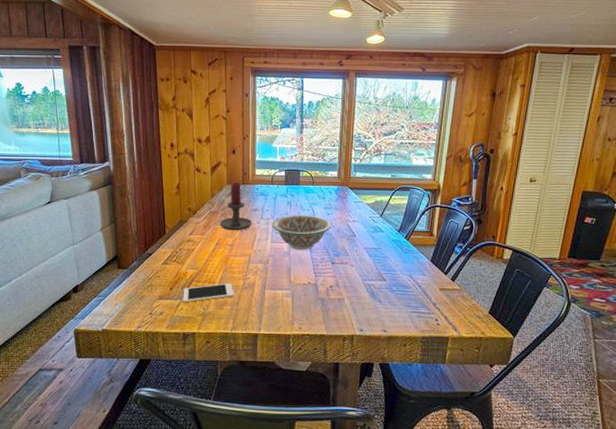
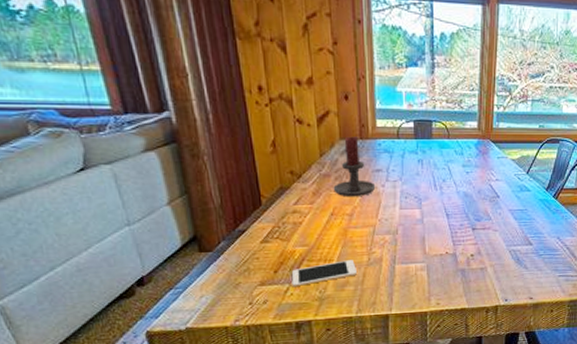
decorative bowl: present [272,215,332,250] -> none [400,174,472,216]

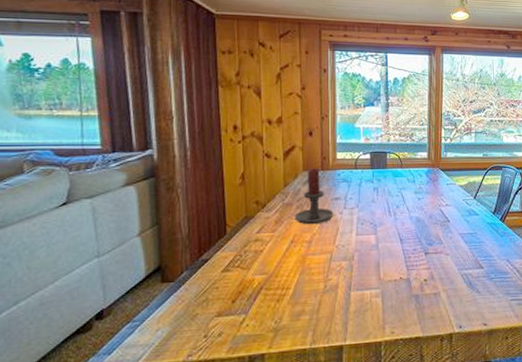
cell phone: present [291,260,357,287] -> none [248,287,313,318]

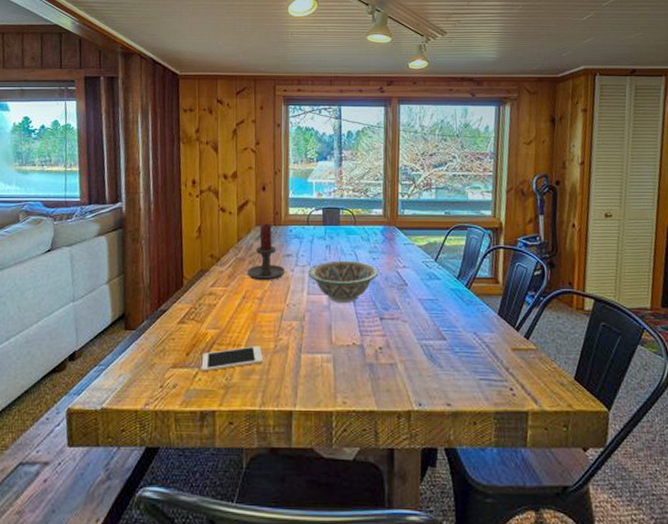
cell phone: none [248,287,313,318] -> present [201,346,263,372]
decorative bowl: none [356,201,424,241] -> present [308,260,379,302]

